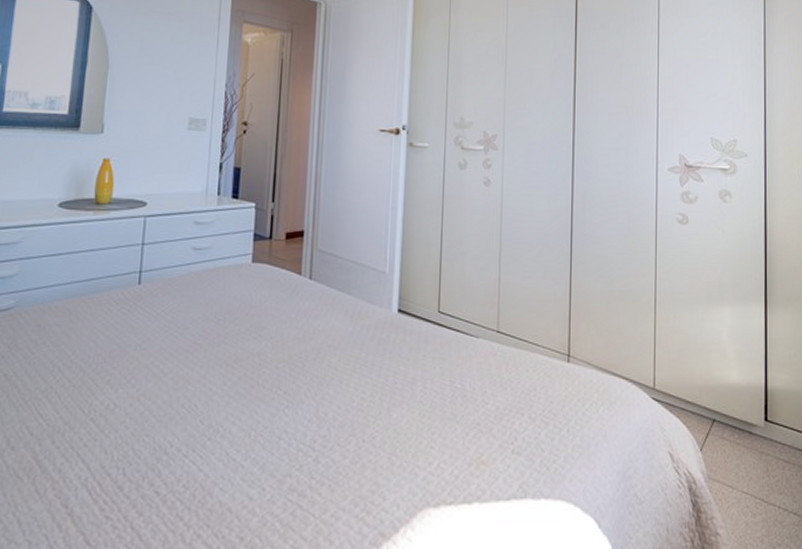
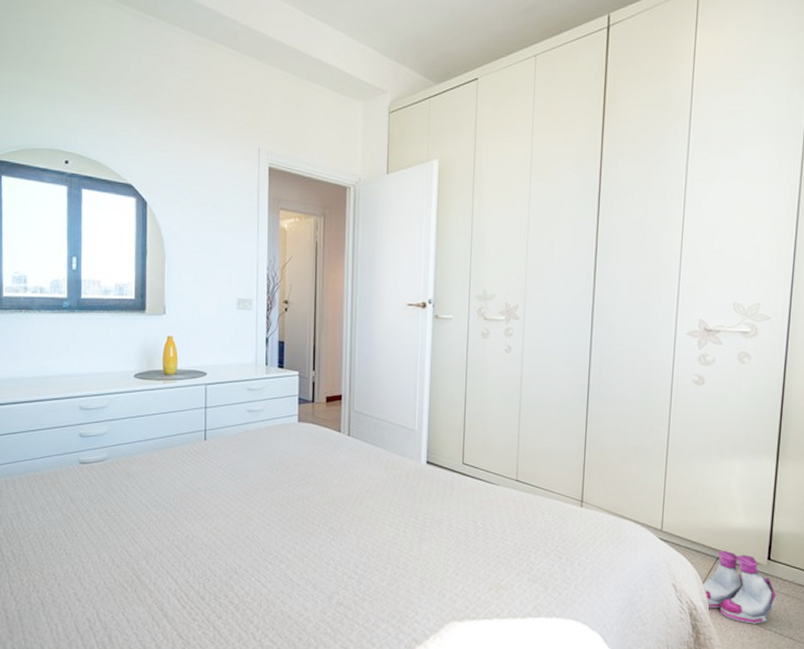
boots: none [700,410,777,498] -> present [703,550,777,624]

